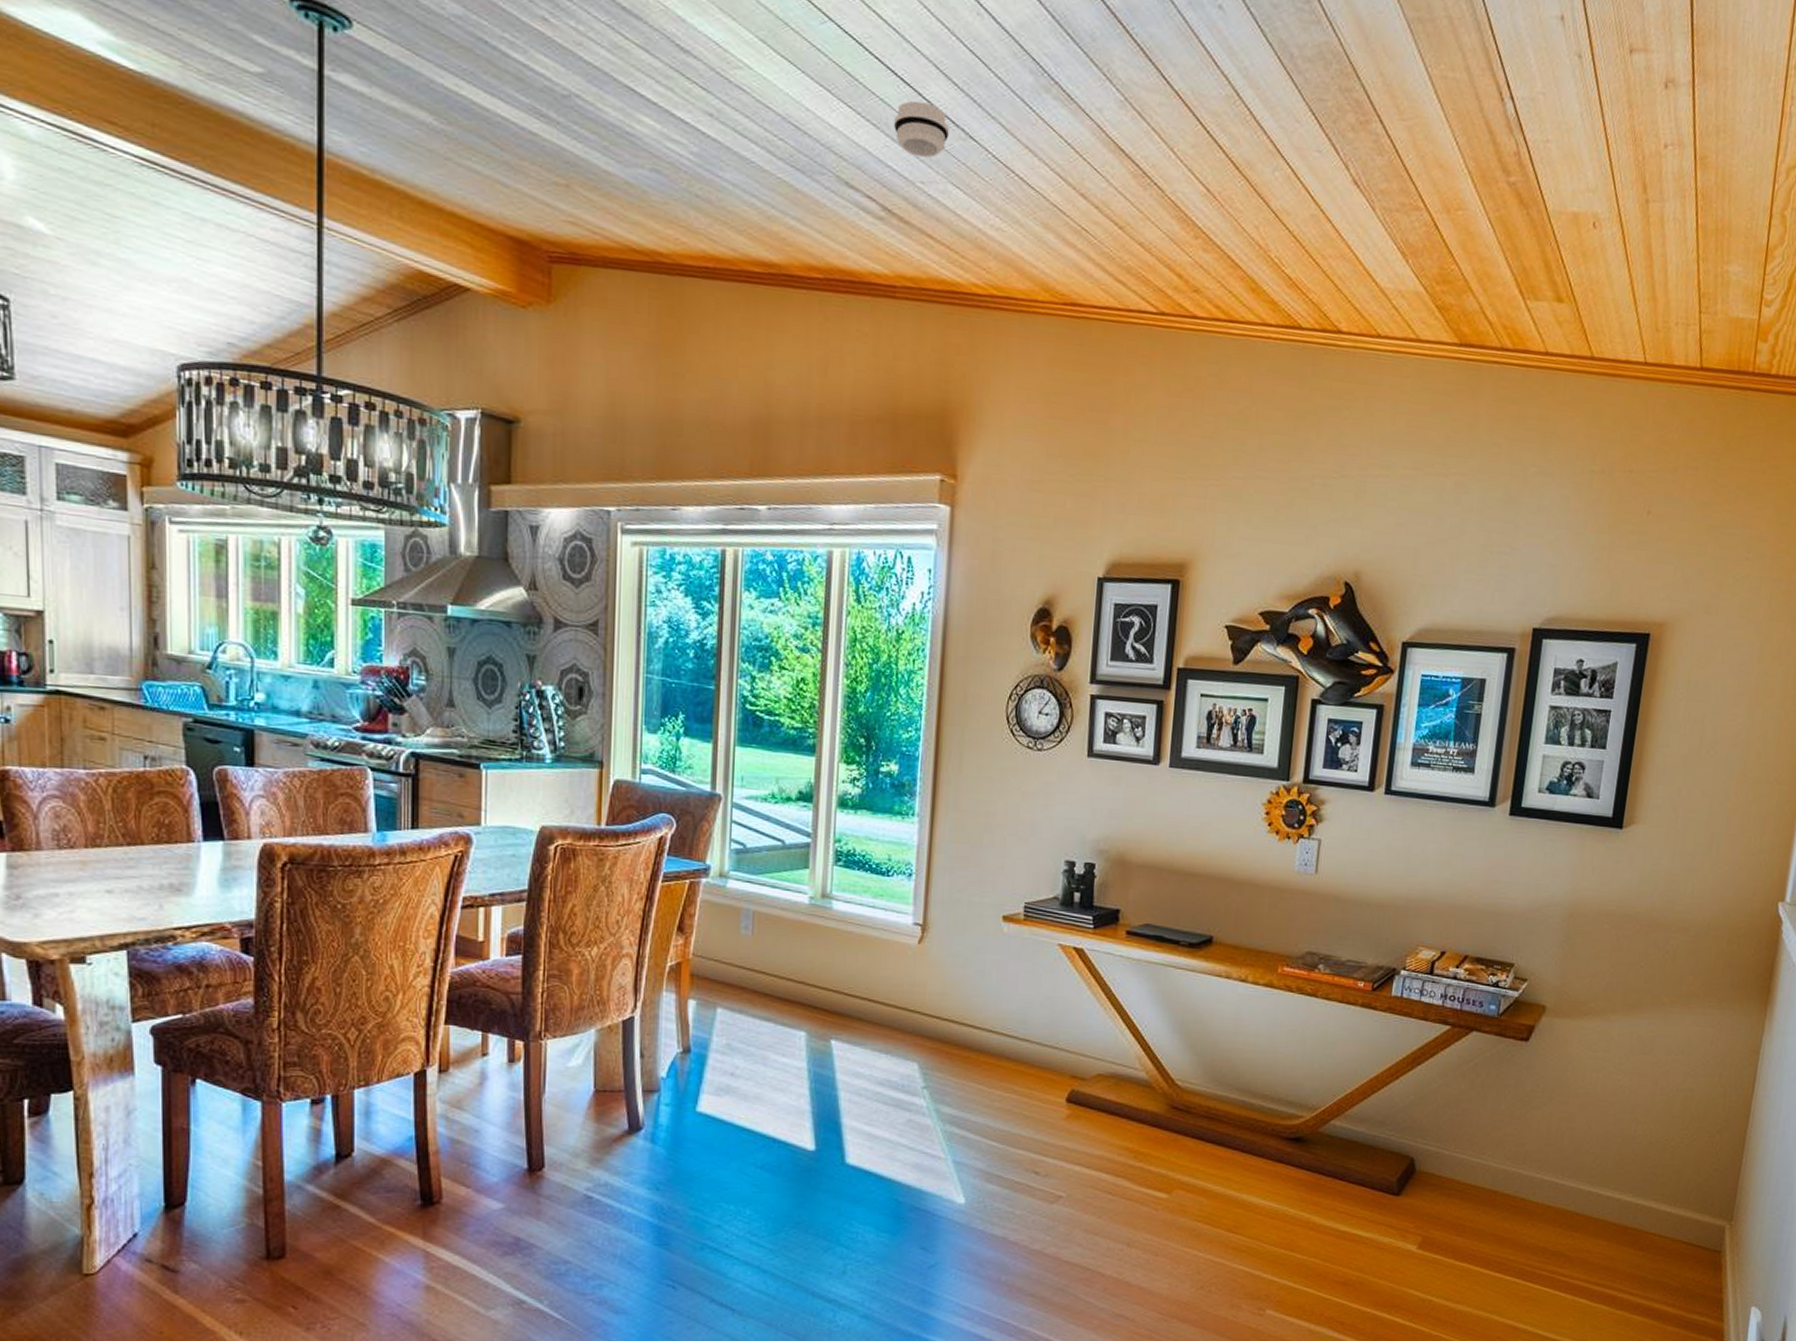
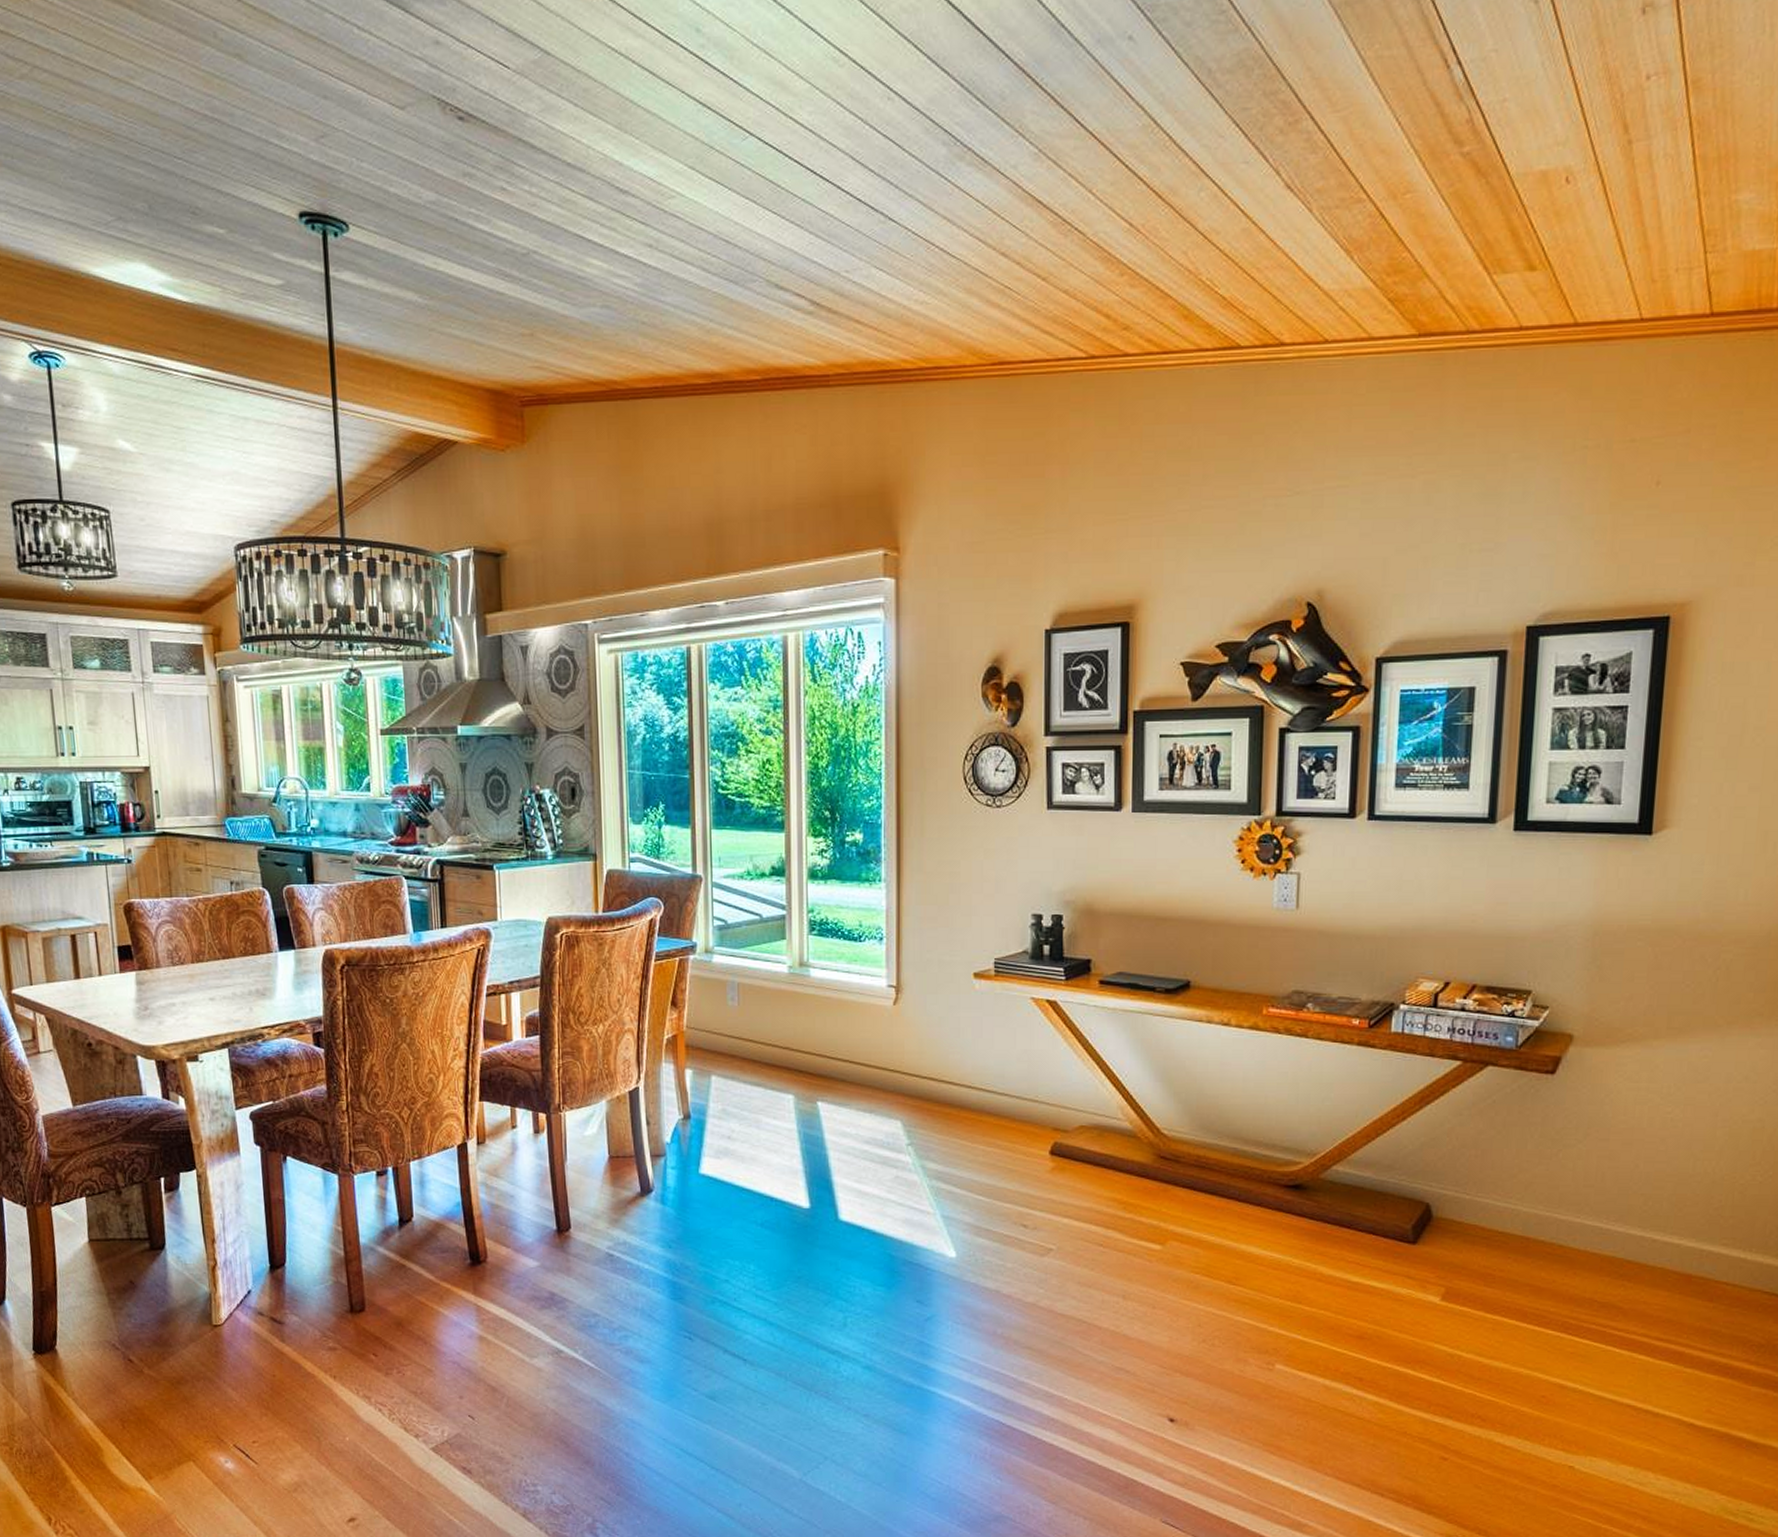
smoke detector: present [893,100,949,159] -> none [815,194,869,248]

